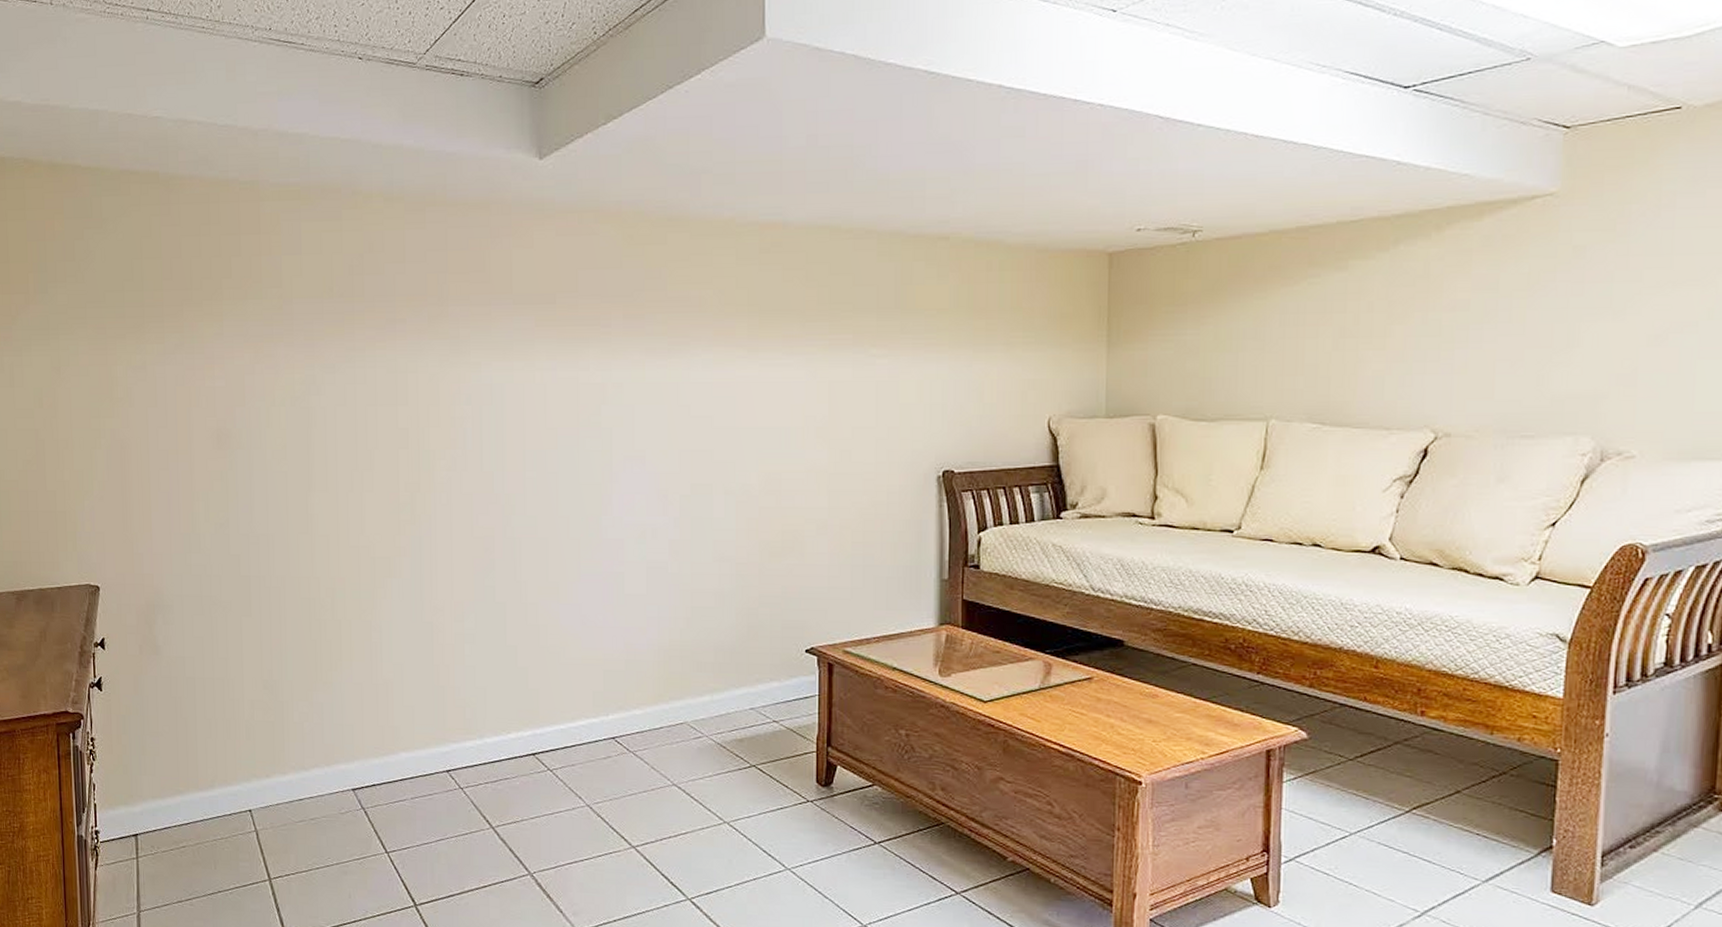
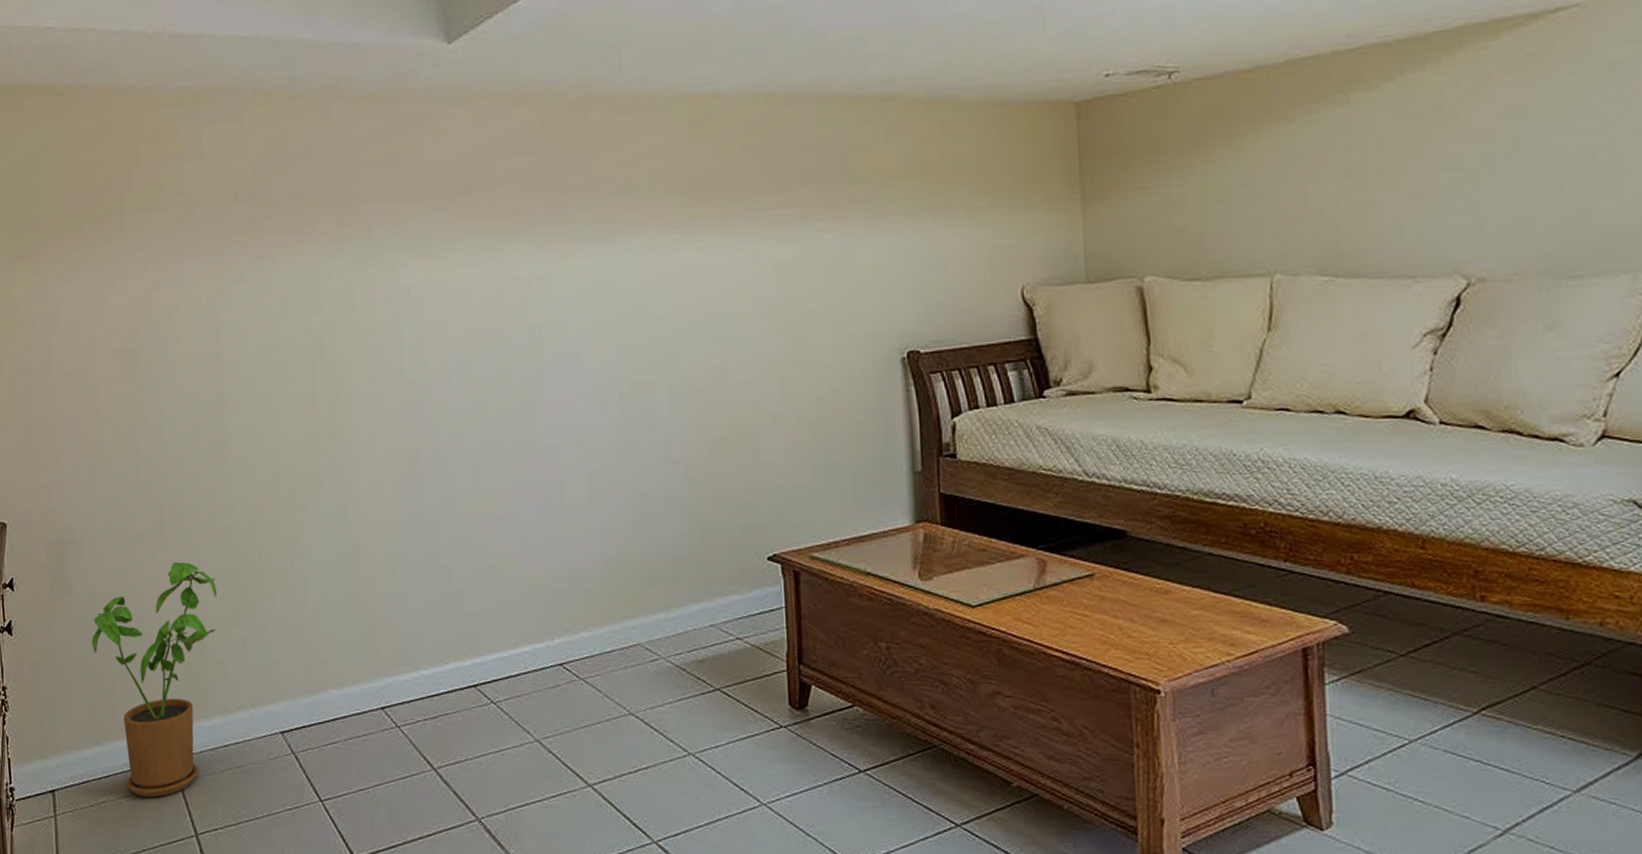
house plant: none [177,629,298,844] -> present [91,561,218,798]

